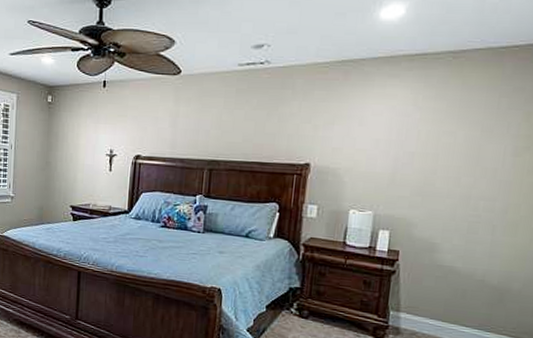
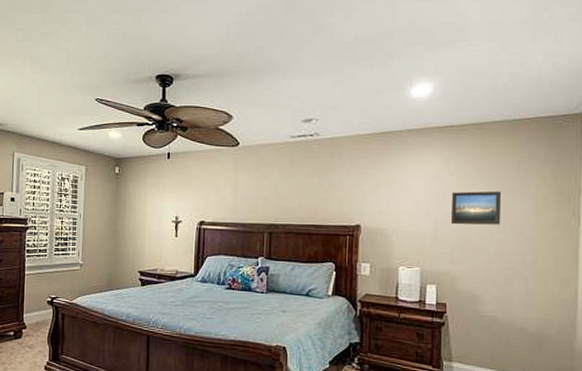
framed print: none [412,129,476,168] -> present [450,191,502,225]

